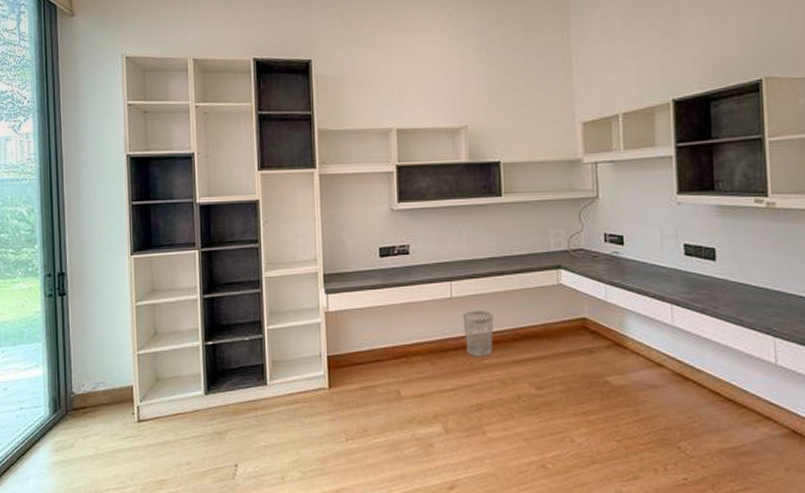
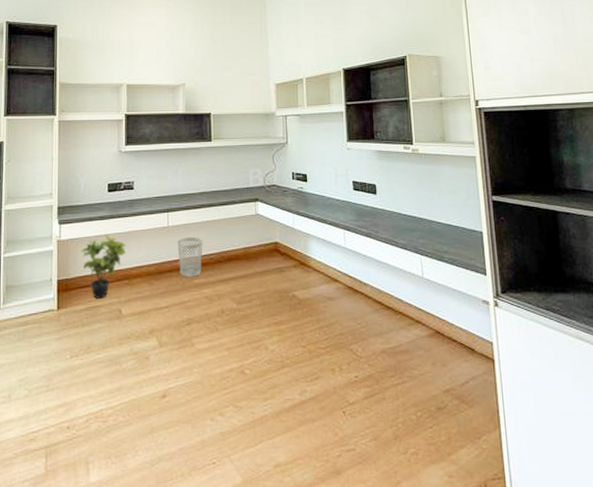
potted plant: none [350,305,403,378] -> present [80,234,126,299]

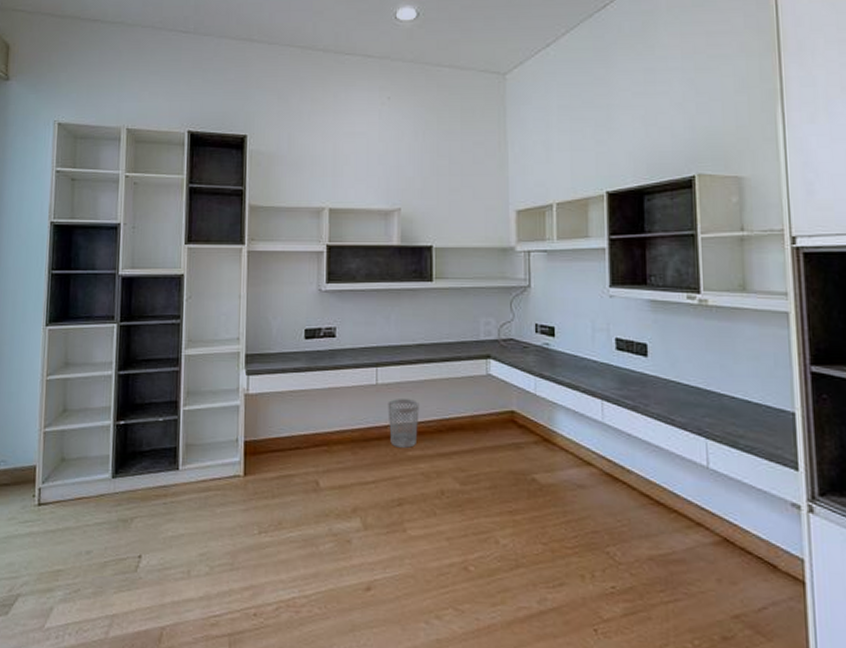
potted plant: present [80,234,126,299] -> none [271,389,325,466]

